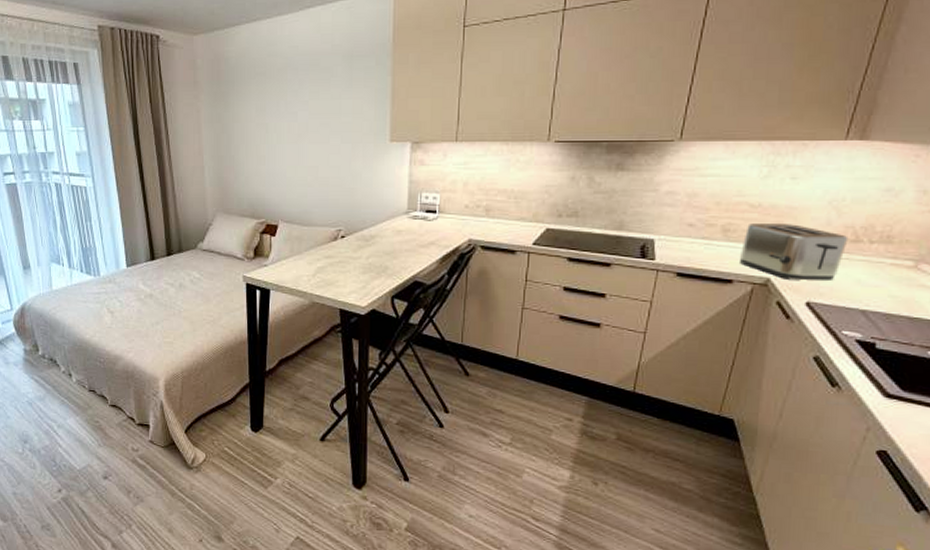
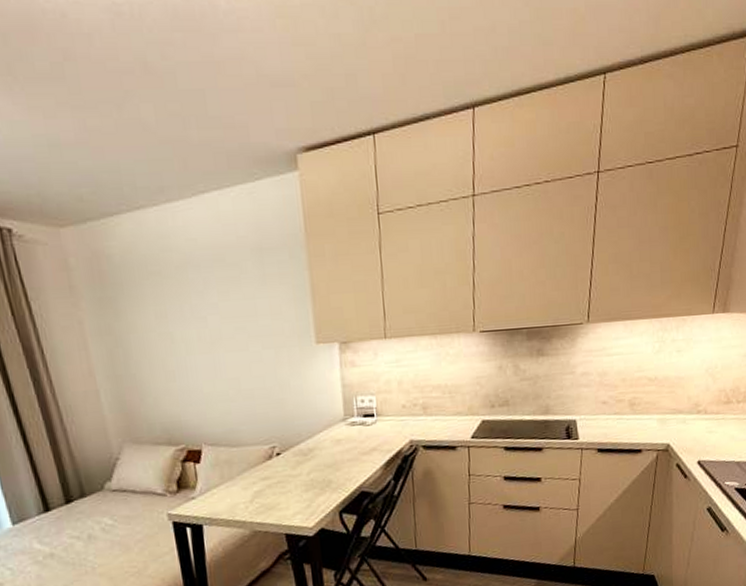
toaster: present [738,224,849,281] -> none [644,392,723,443]

